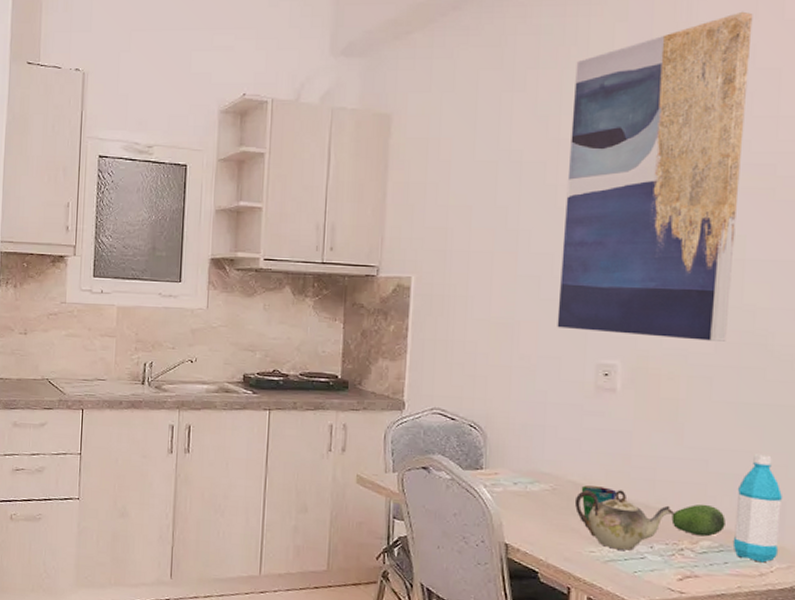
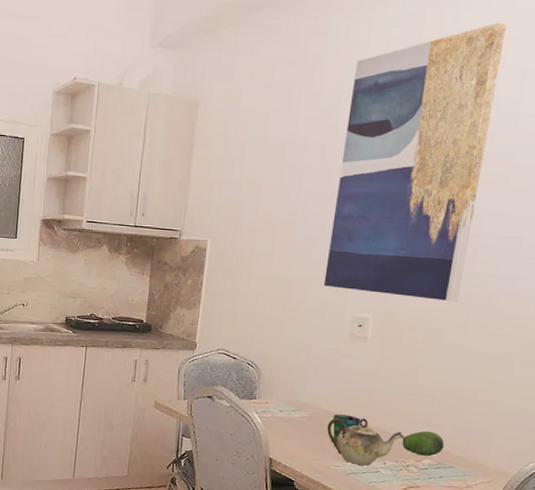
water bottle: present [732,454,783,563] -> none [448,392,491,478]

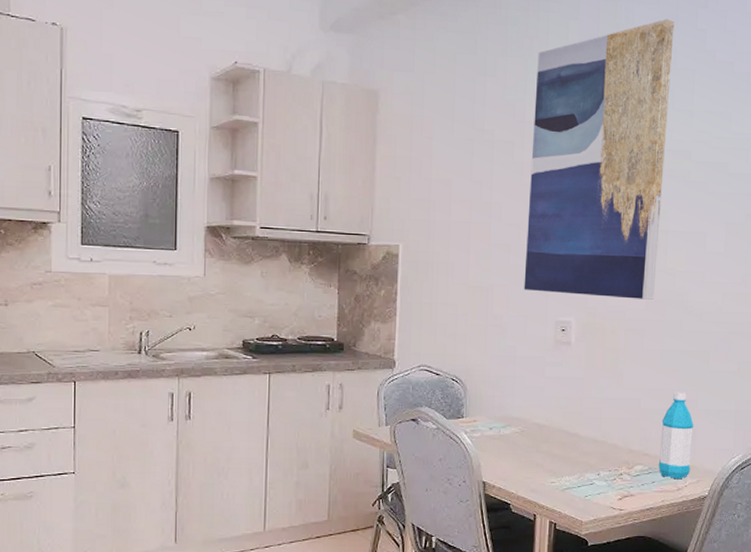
teapot: present [327,417,405,466] -> none [538,428,616,479]
cup: present [333,414,361,442] -> none [544,426,572,456]
fruit: present [402,431,444,457] -> none [613,435,653,462]
water bottle: none [448,392,491,478] -> present [658,392,694,480]

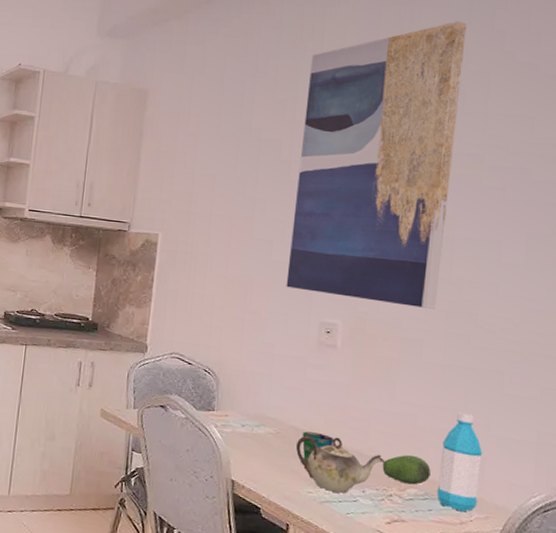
teapot: none [538,428,616,479] -> present [295,435,386,494]
cup: none [544,426,572,456] -> present [302,431,334,464]
fruit: none [613,435,653,462] -> present [382,454,431,485]

